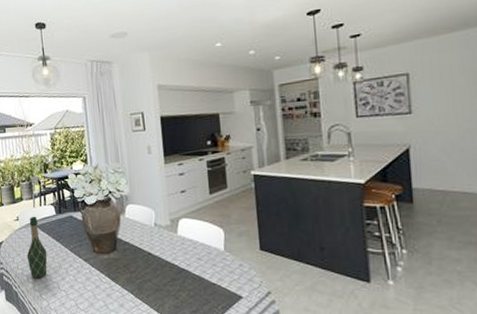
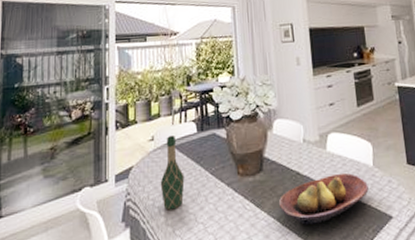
fruit bowl: none [132,255,219,298] -> present [279,172,369,225]

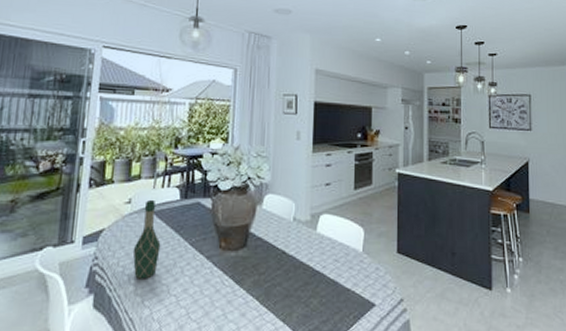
fruit bowl: present [279,172,369,225] -> none [260,256,355,306]

